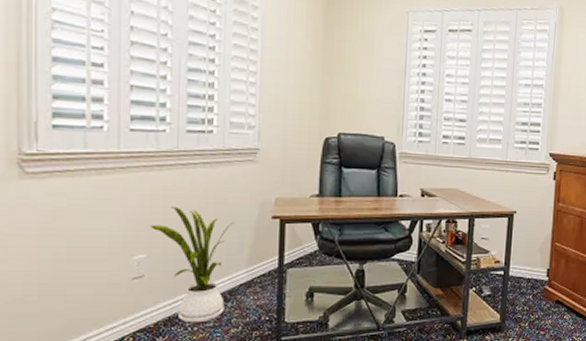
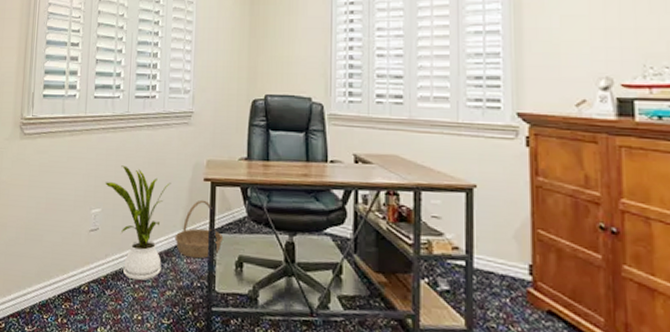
basket: none [239,237,294,294] -> present [174,199,224,259]

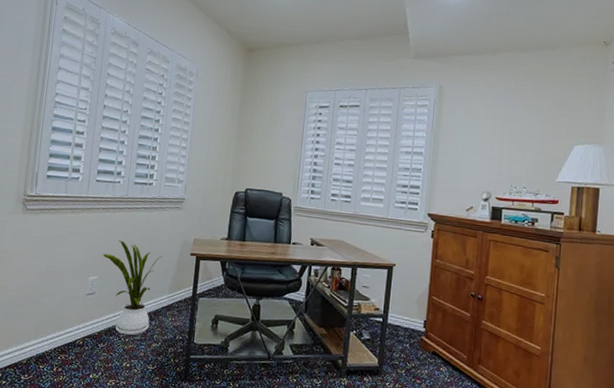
basket: present [174,199,224,259] -> none [162,270,204,318]

